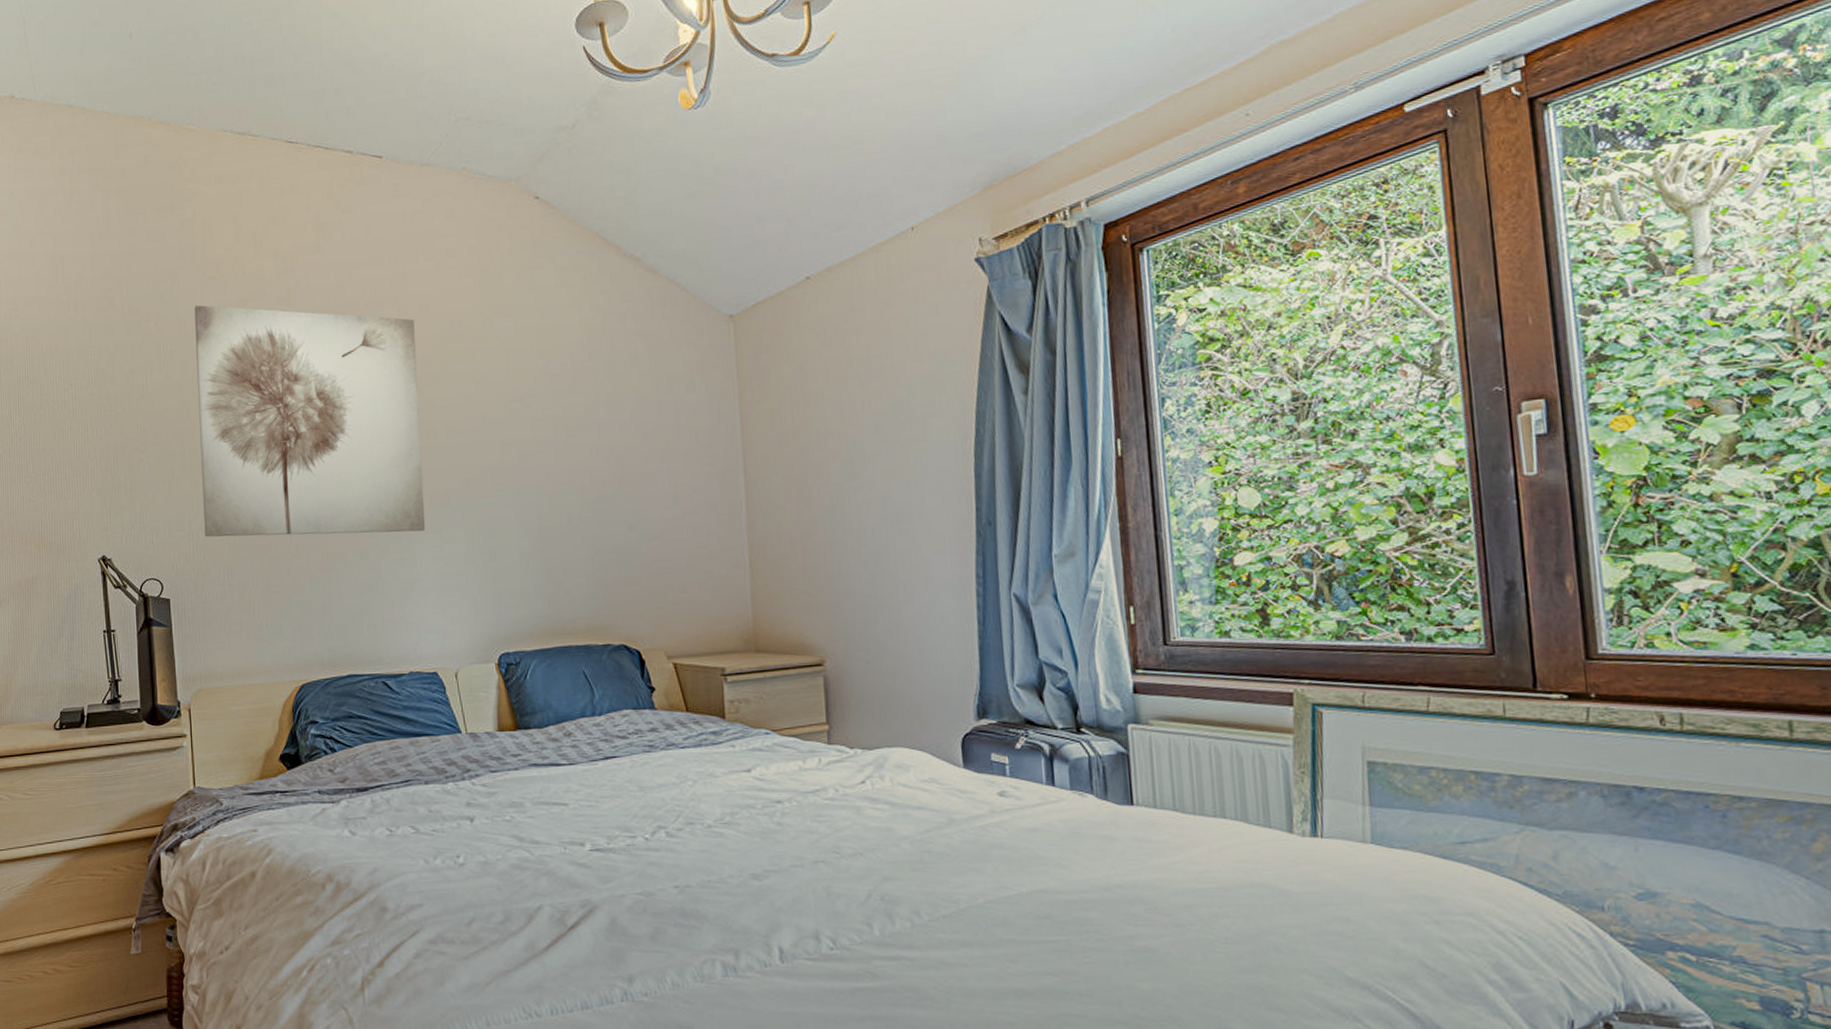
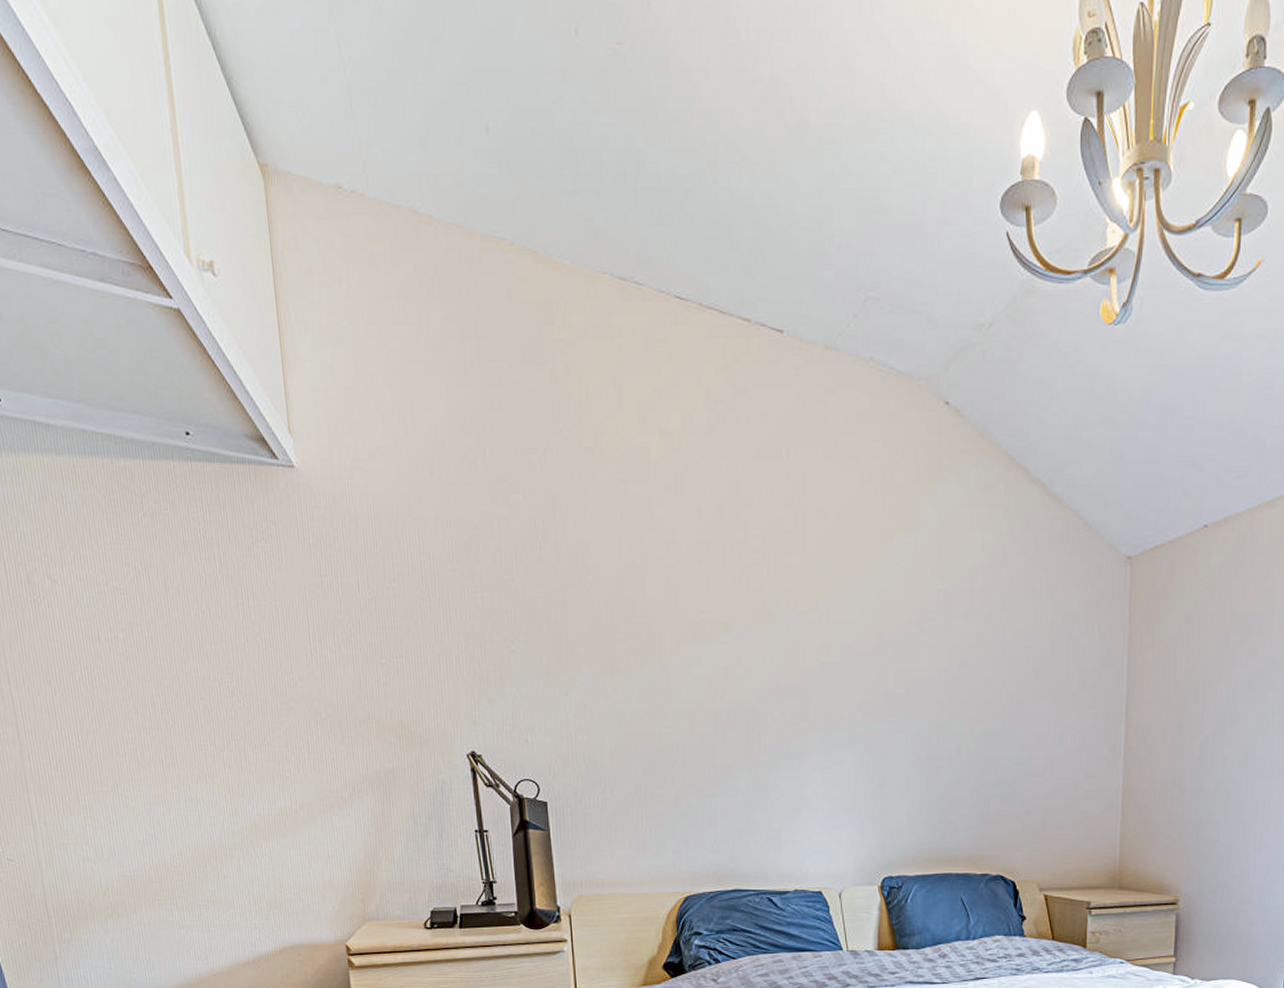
wall art: present [194,305,426,537] -> none [570,480,816,751]

